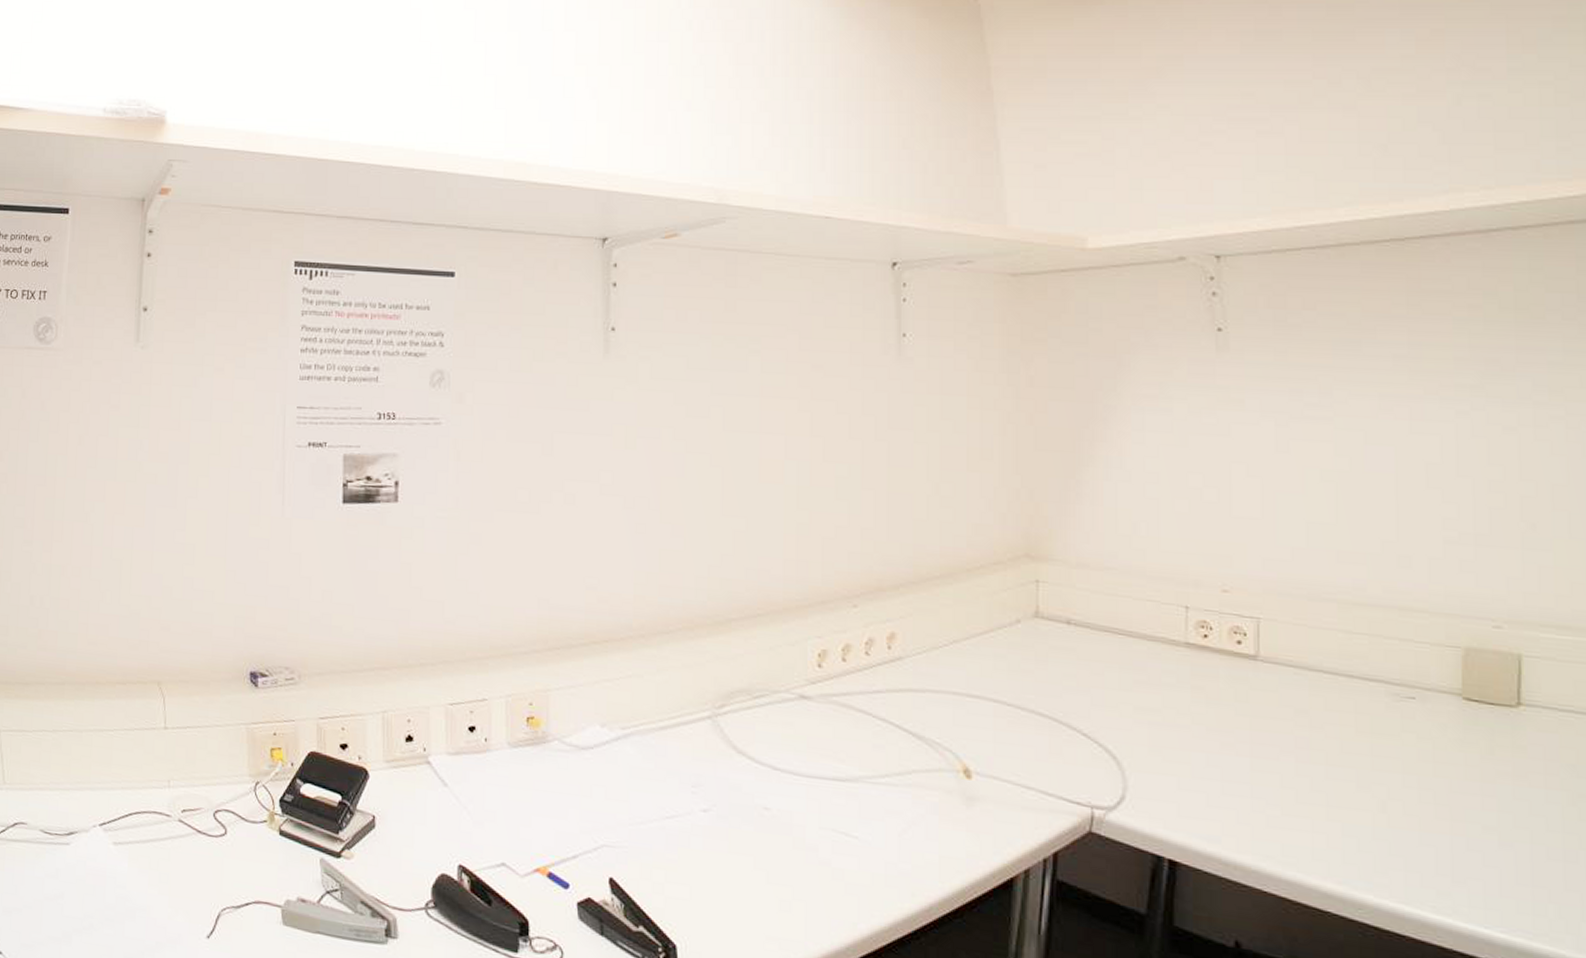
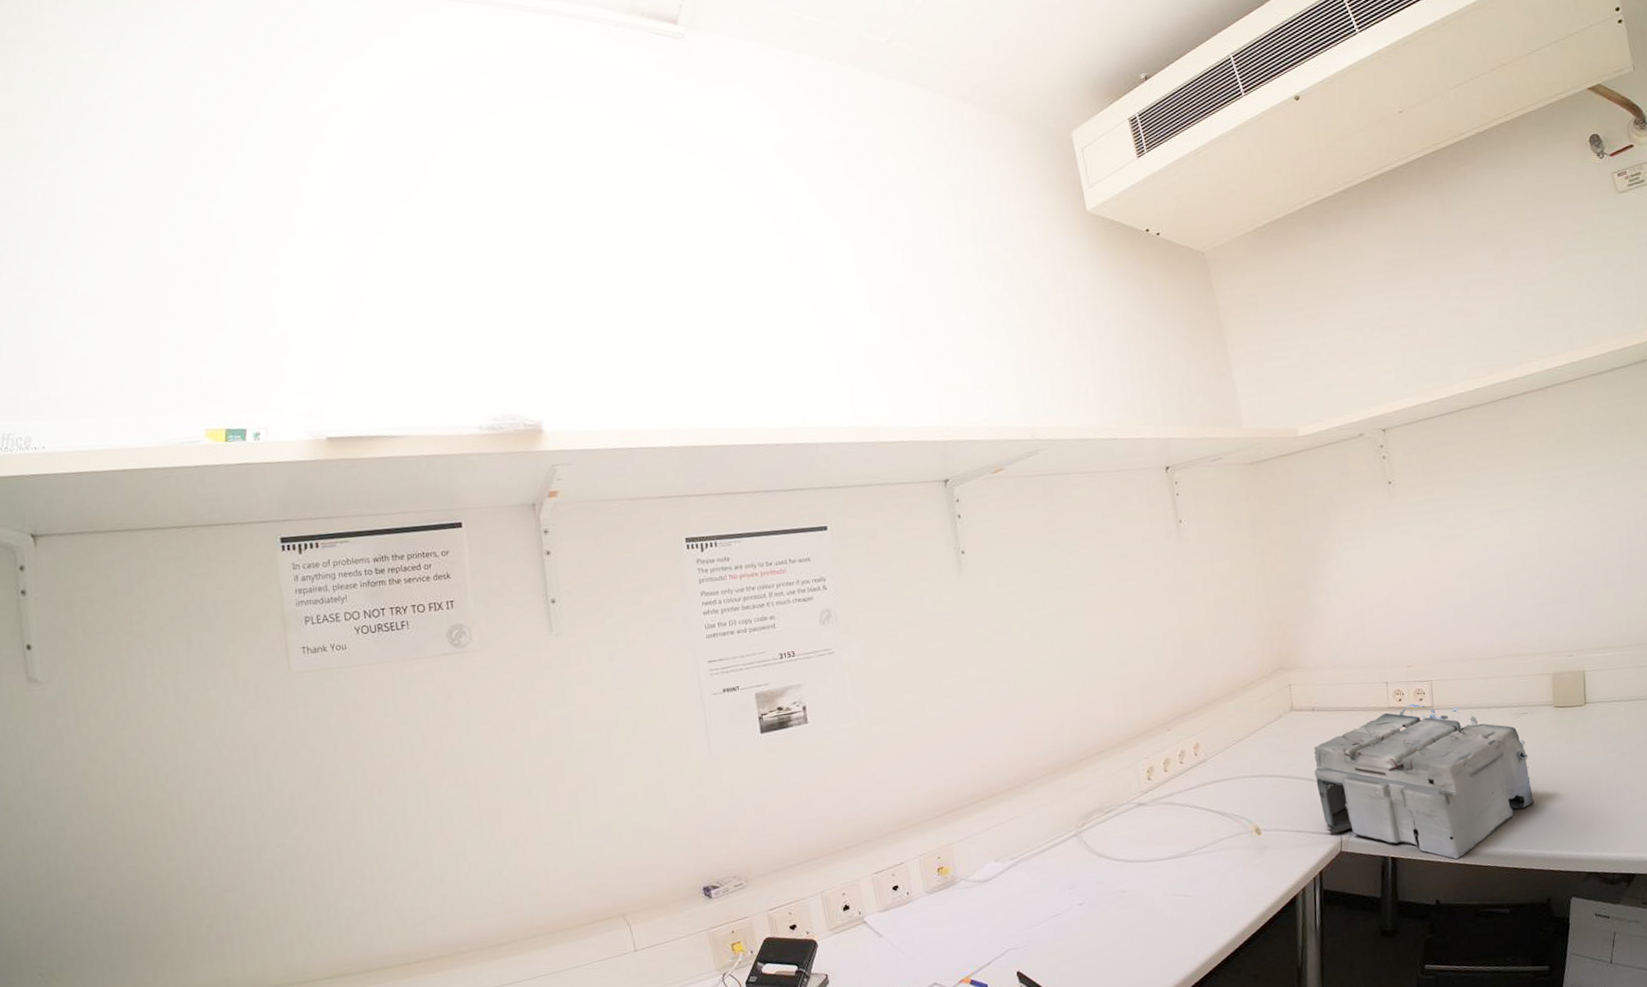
paper tray: none [1061,645,1417,889] -> present [1314,704,1535,860]

